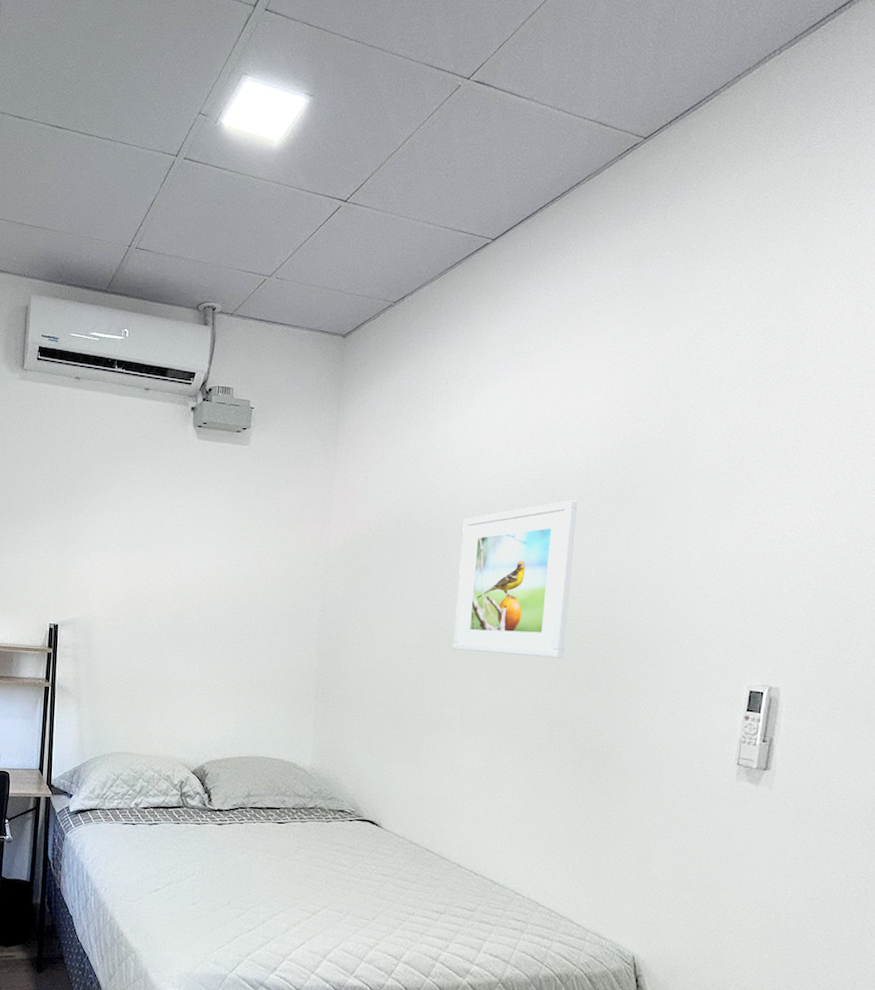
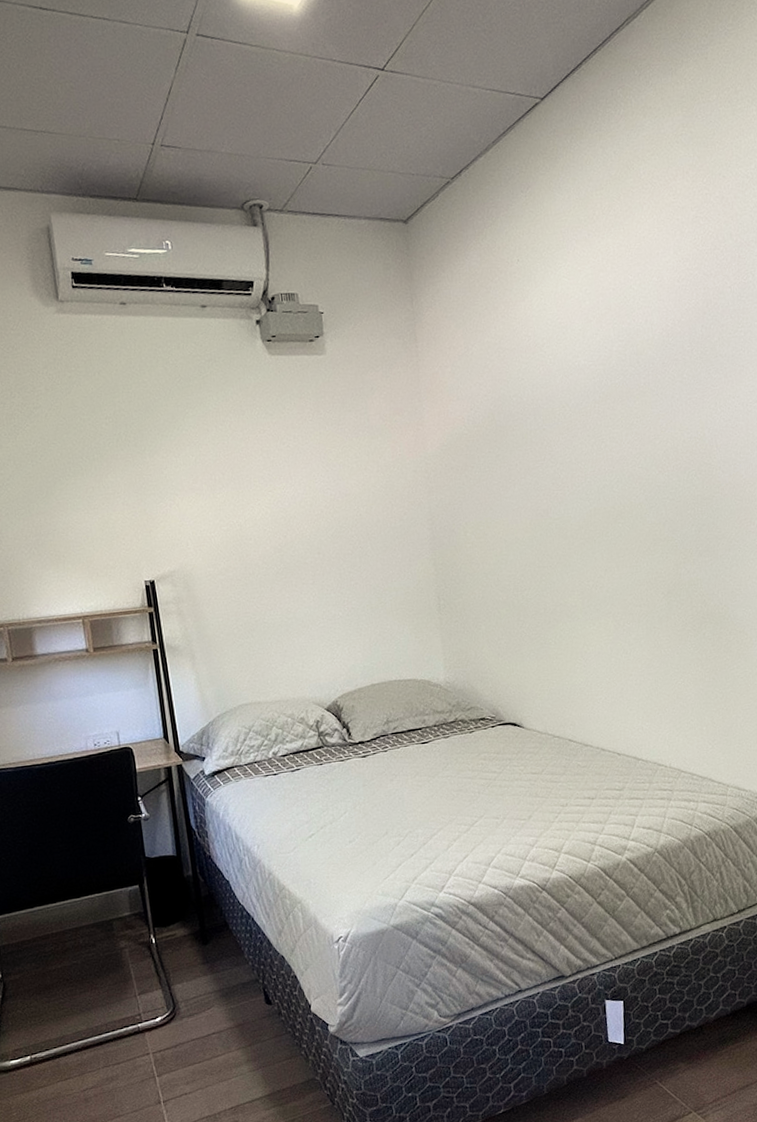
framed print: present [452,500,578,659] -> none [556,367,671,538]

